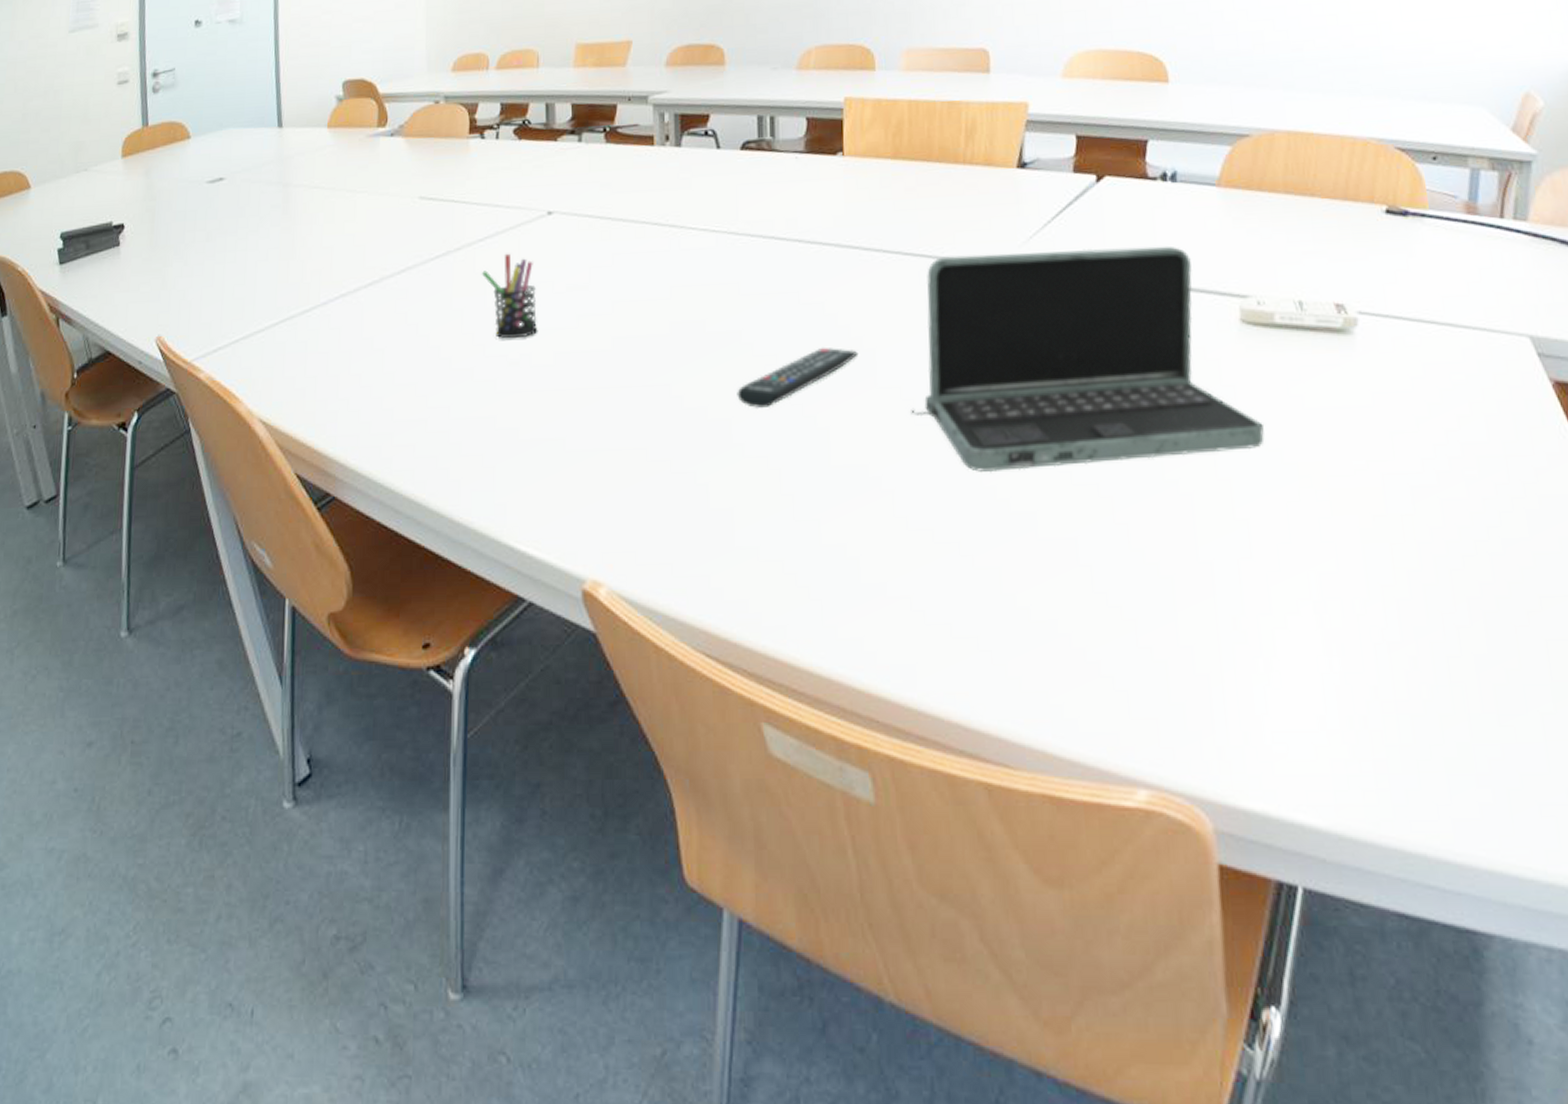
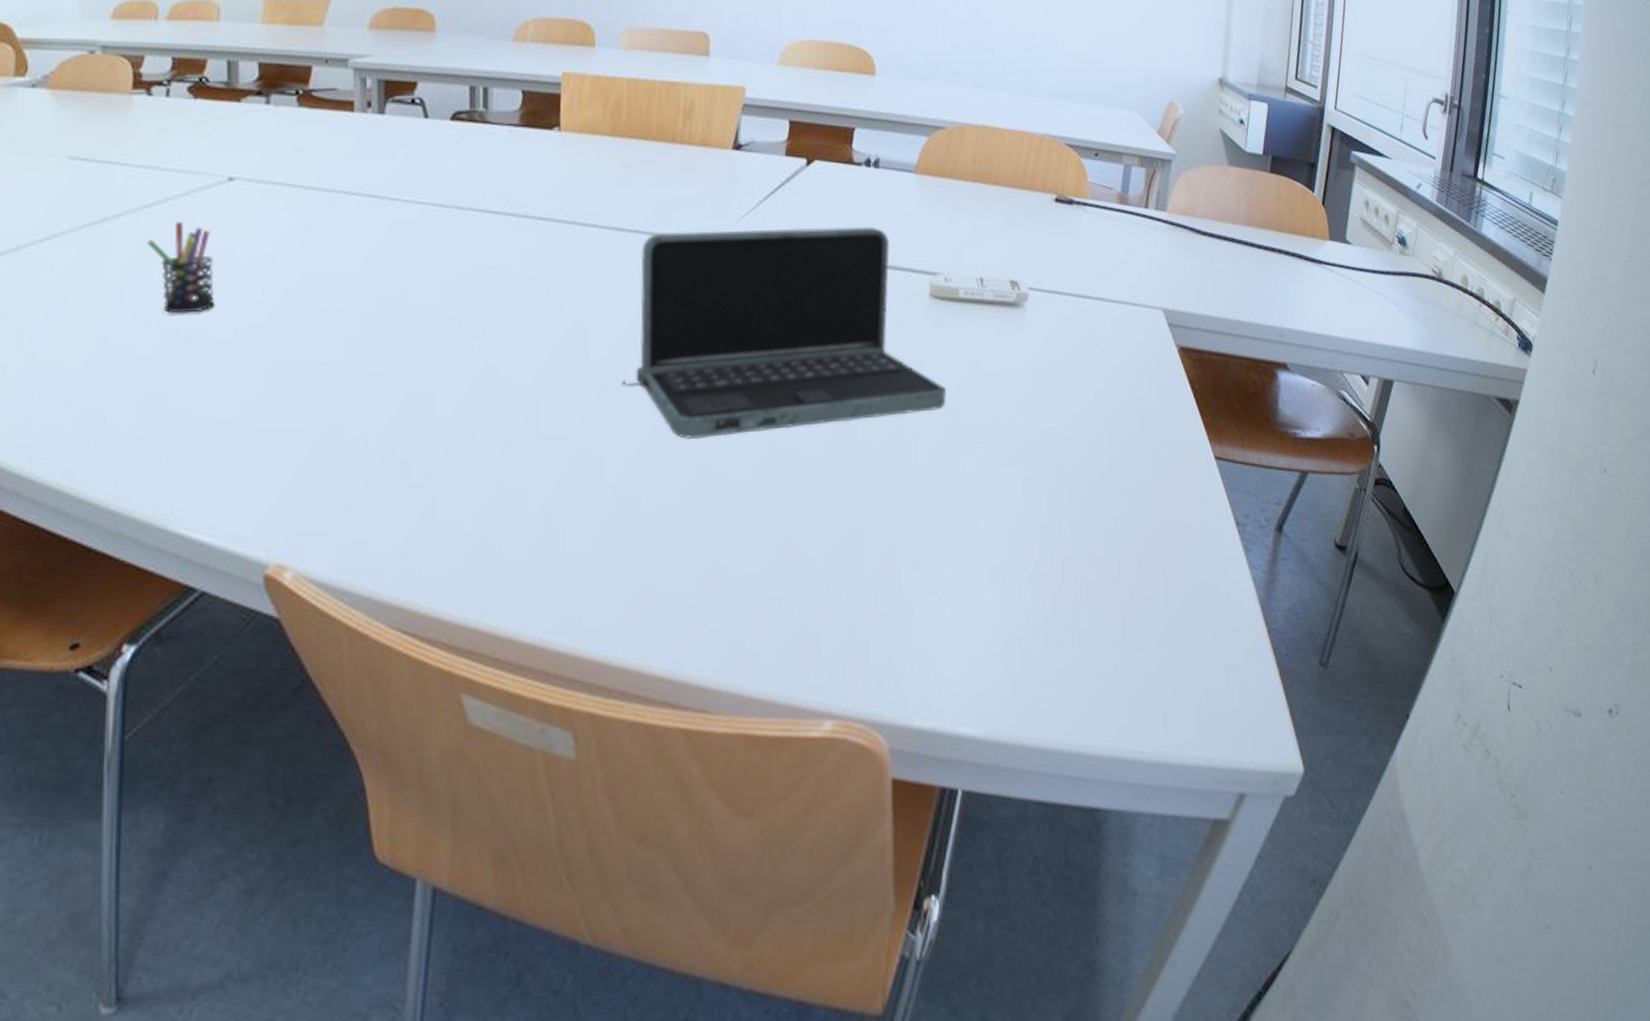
remote control: present [737,347,859,409] -> none [441,320,571,384]

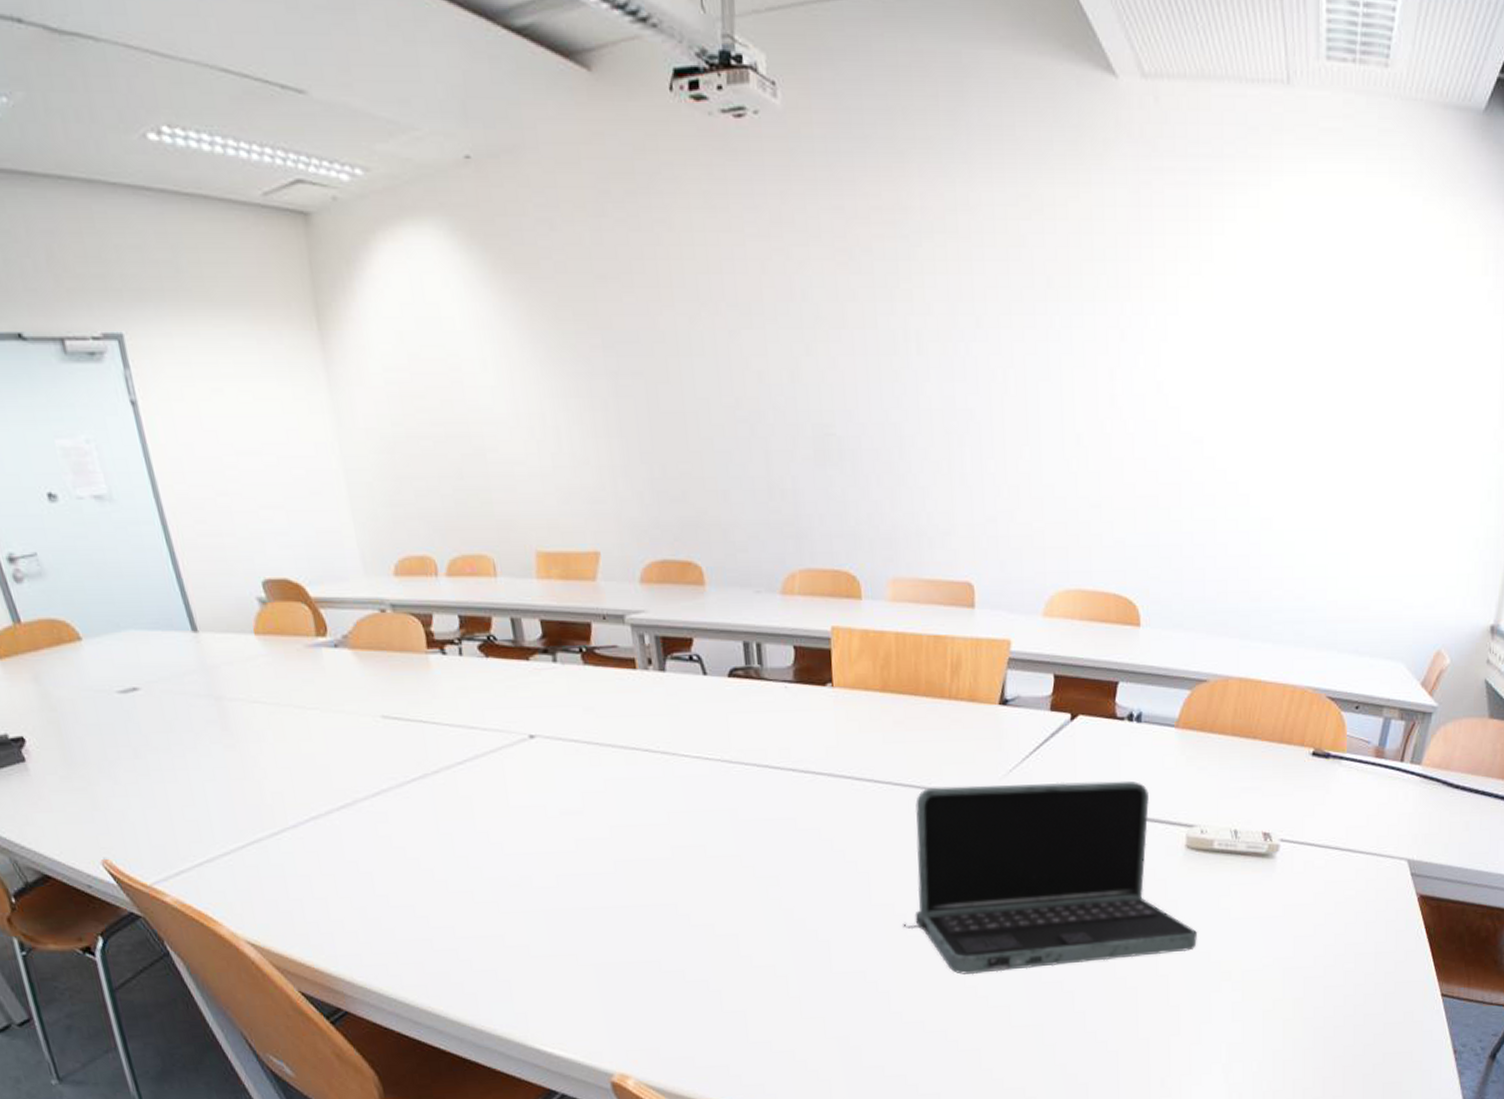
pen holder: present [146,221,216,314] -> none [465,777,536,862]

